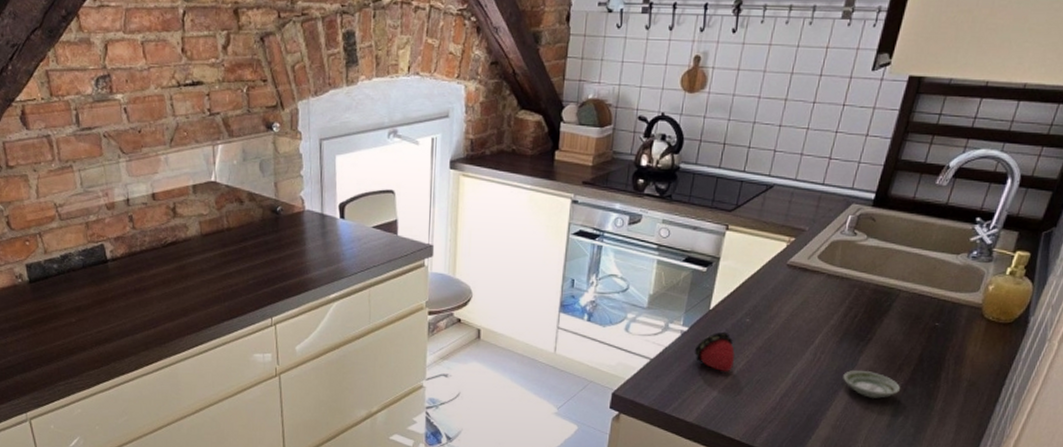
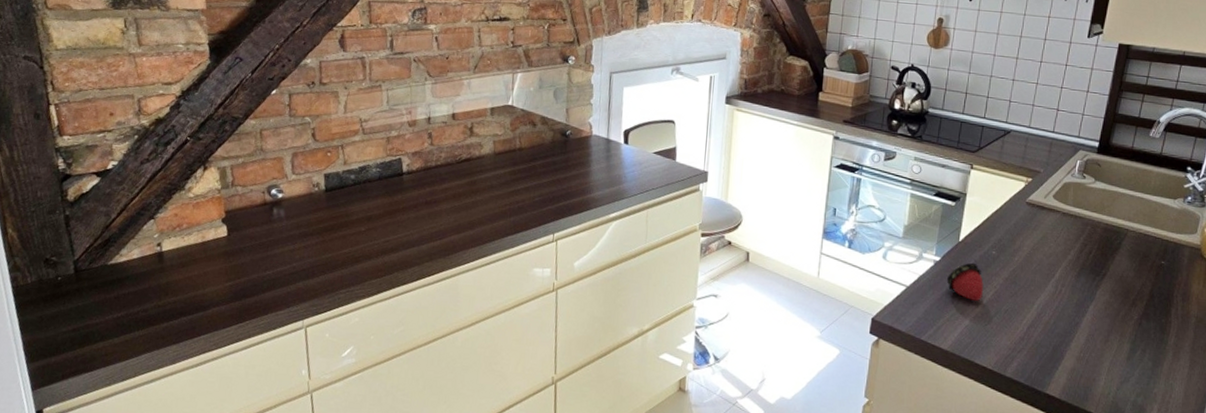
saucer: present [843,370,901,398] -> none [1083,304,1136,332]

